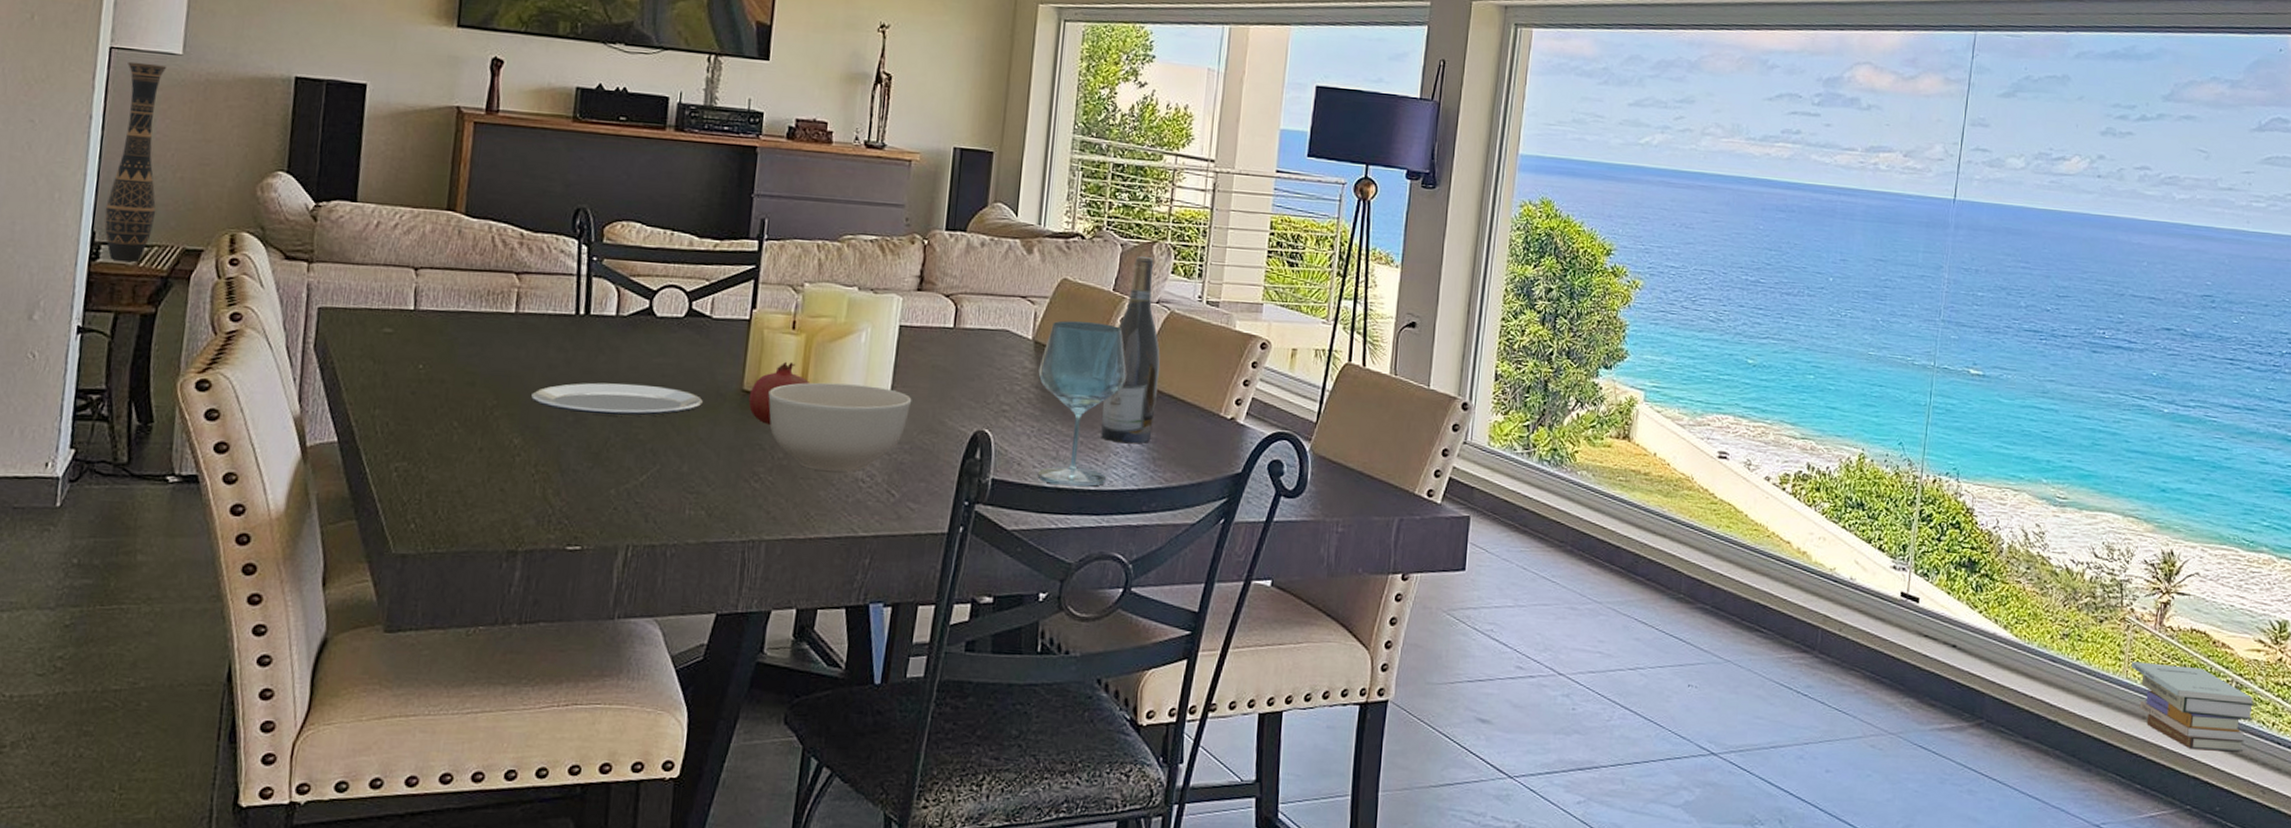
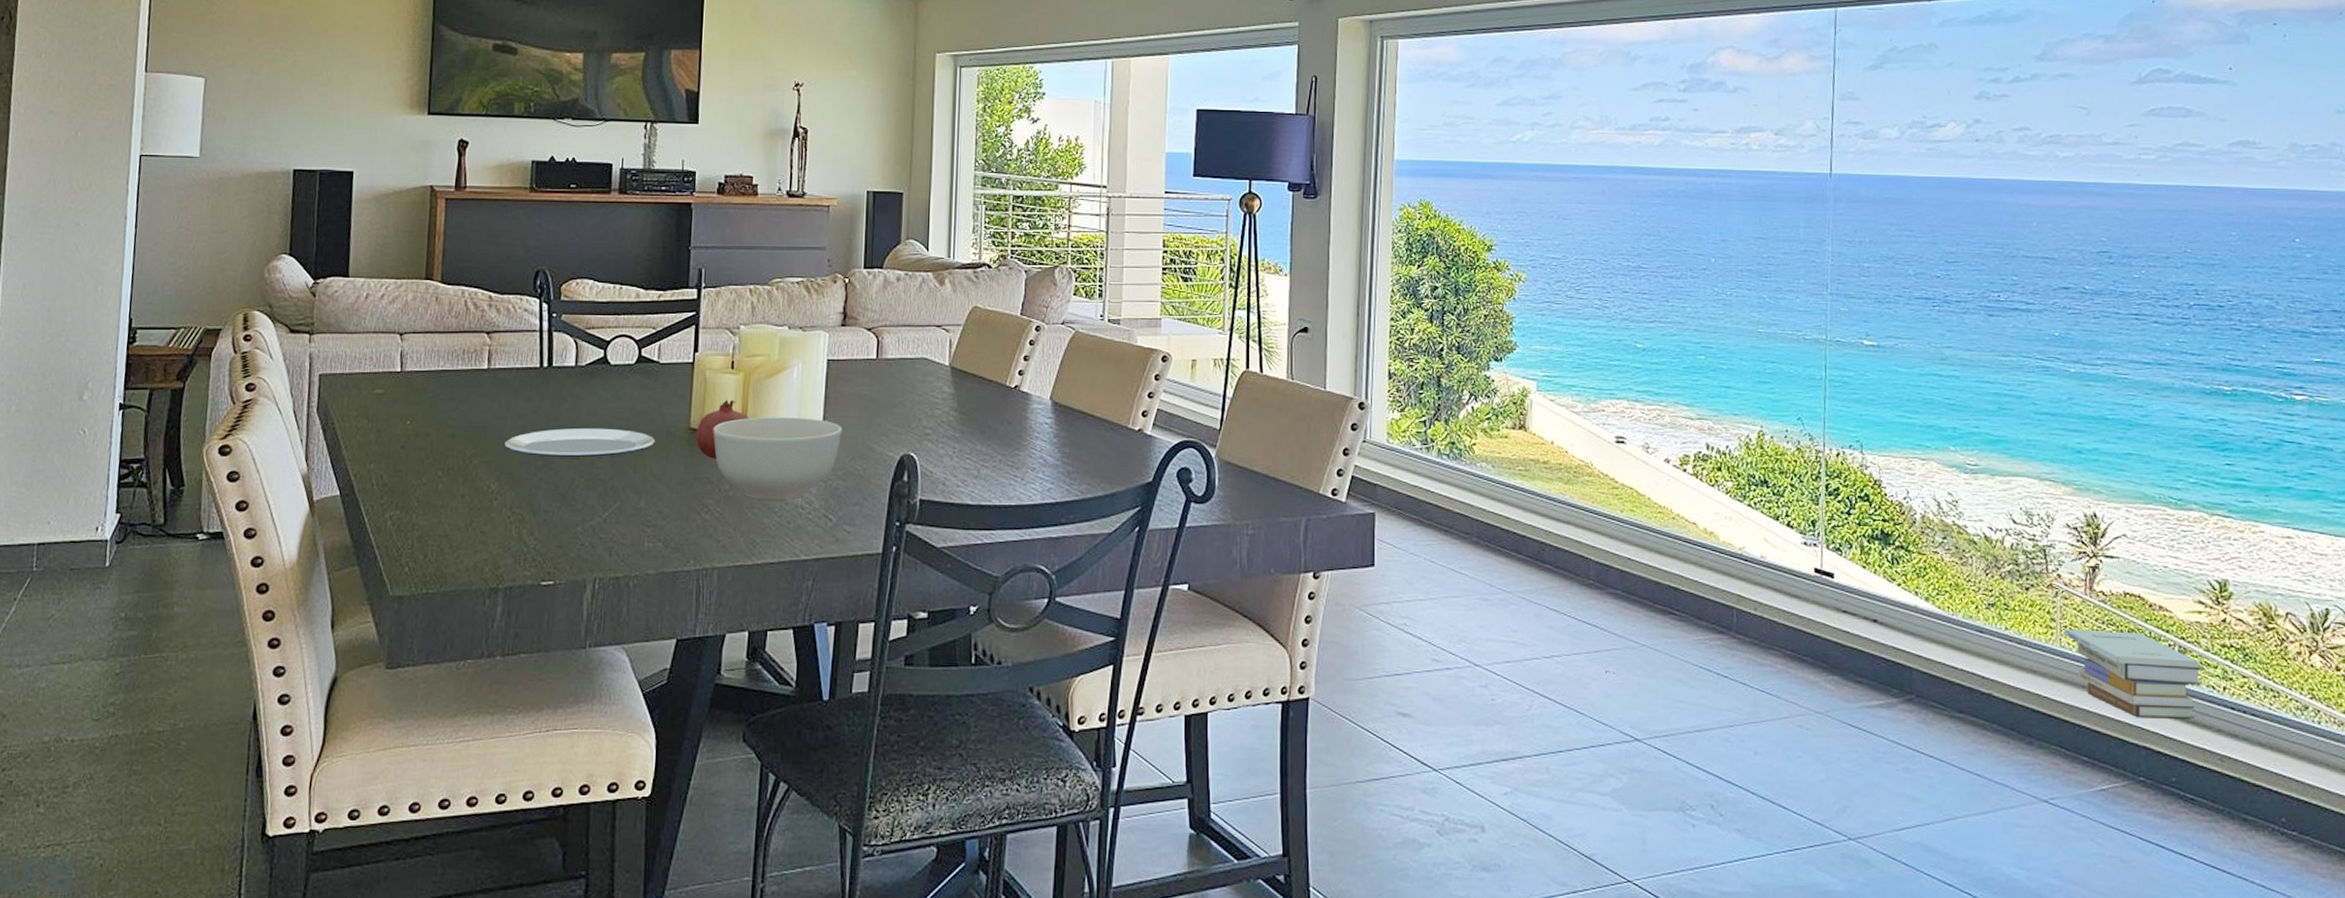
decorative vase: present [104,61,166,262] -> none [139,166,186,344]
wine glass: present [1037,320,1127,487] -> none [956,346,1038,503]
wine bottle: present [1100,256,1161,444] -> none [1017,281,1069,459]

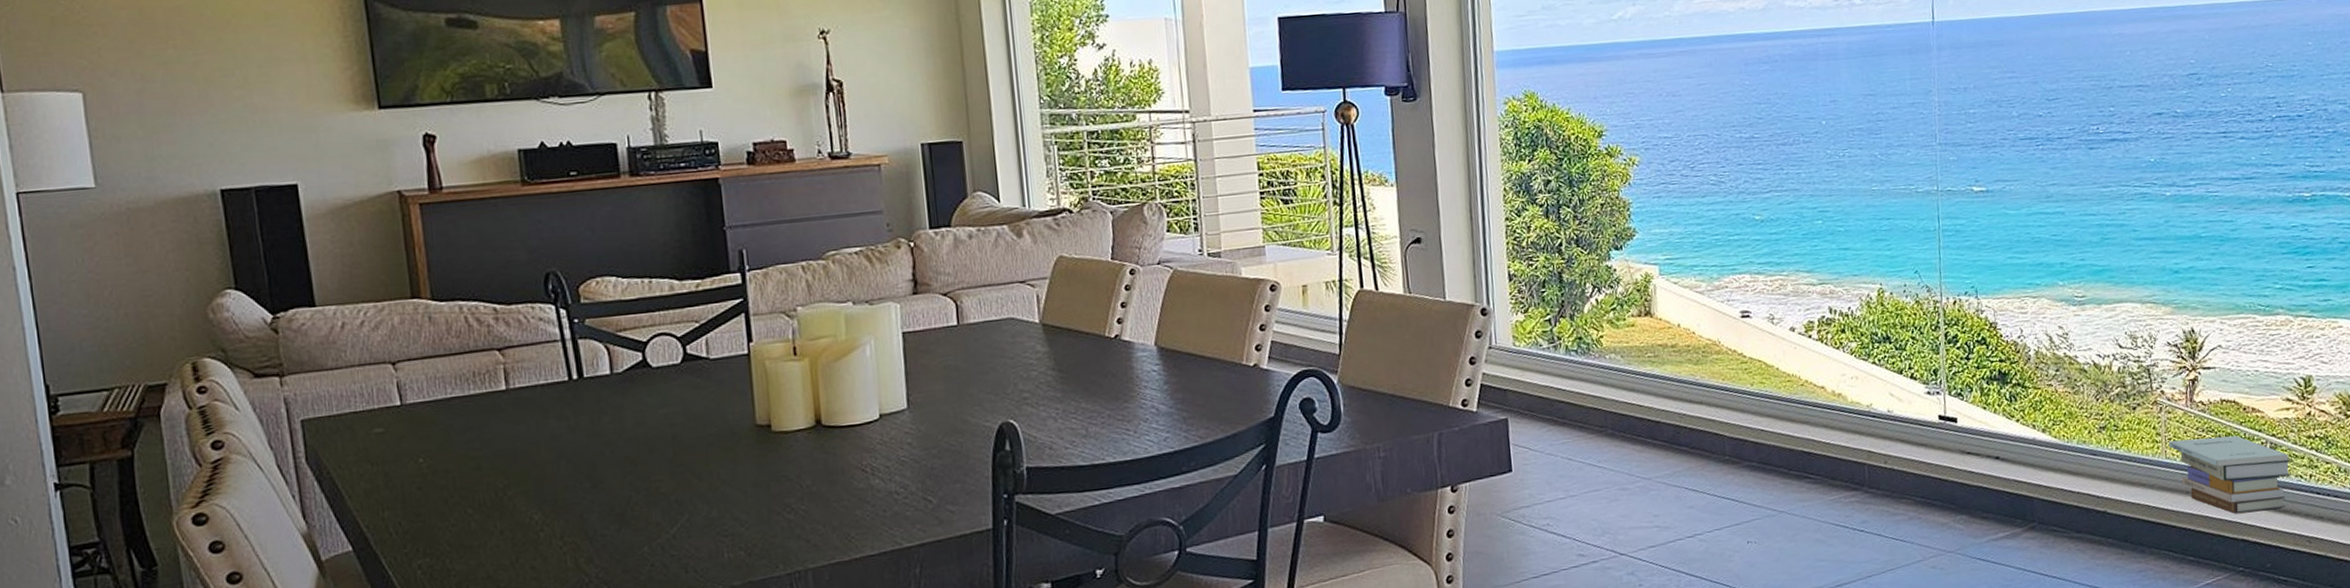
plate: present [505,428,656,458] -> none [541,436,720,478]
fruit: present [695,399,750,460] -> none [764,388,824,456]
bowl: present [713,417,843,501] -> none [783,397,931,491]

